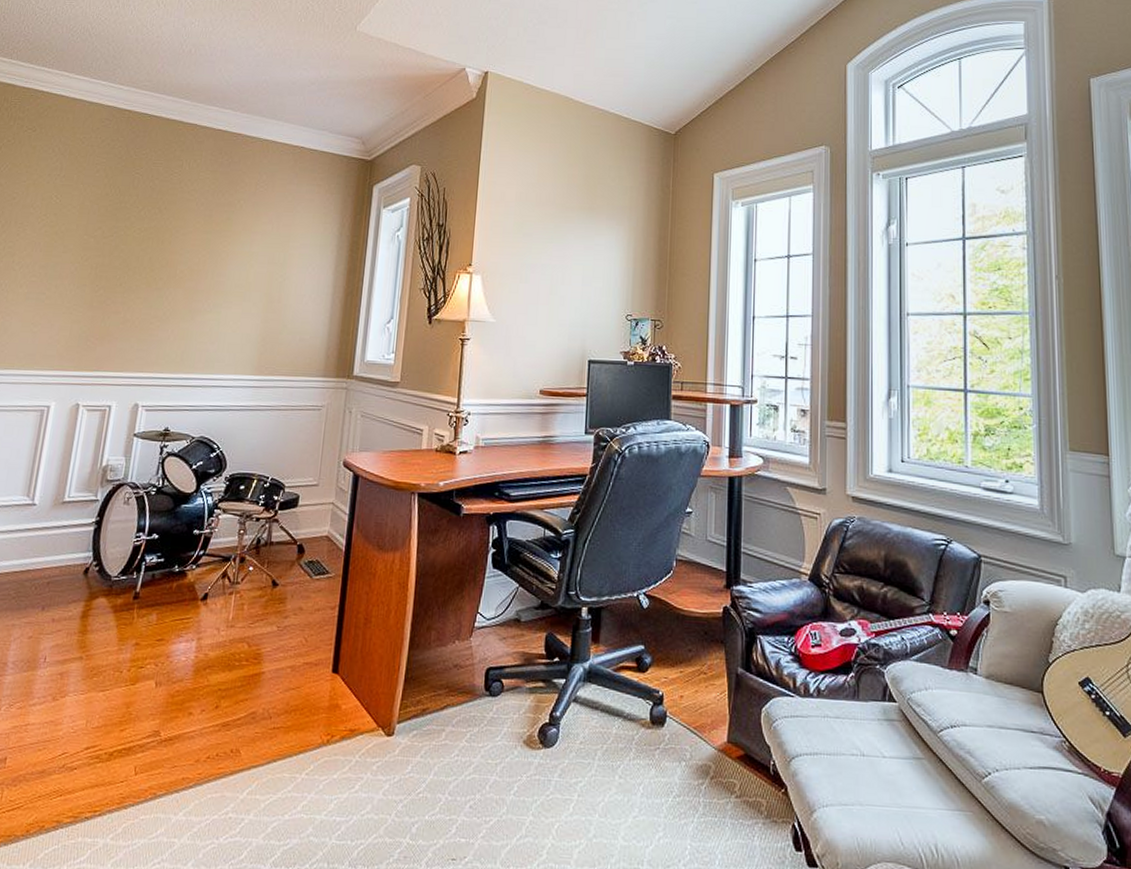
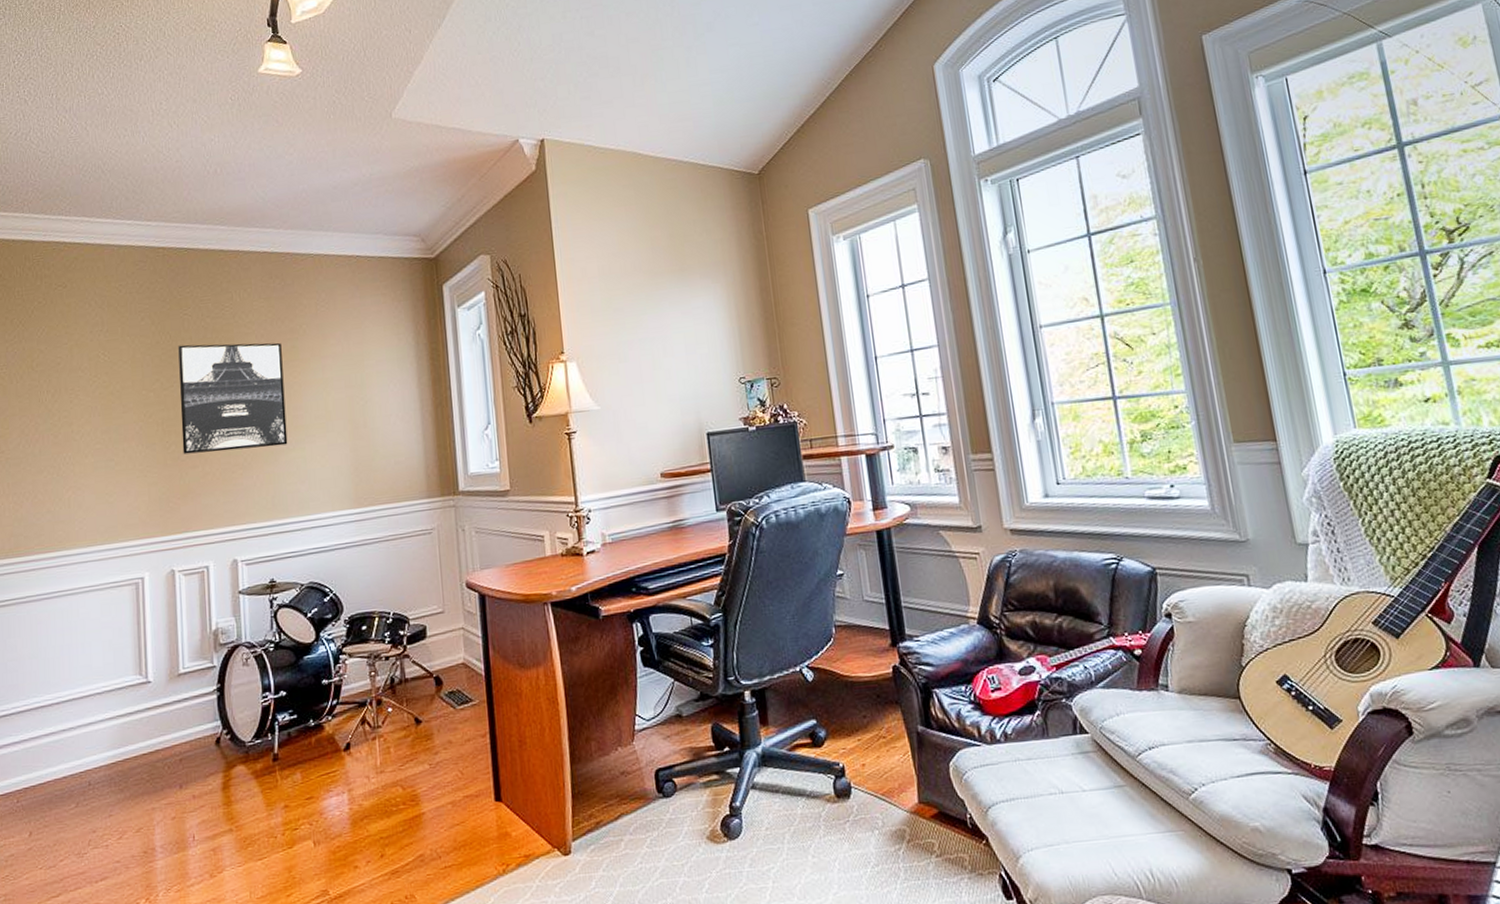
wall art: none [109,200,218,307] -> present [178,342,288,455]

